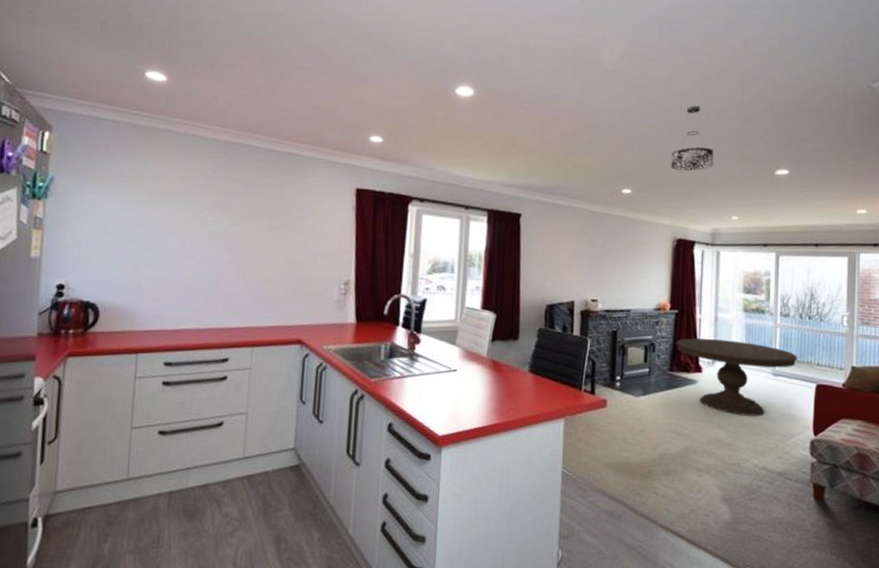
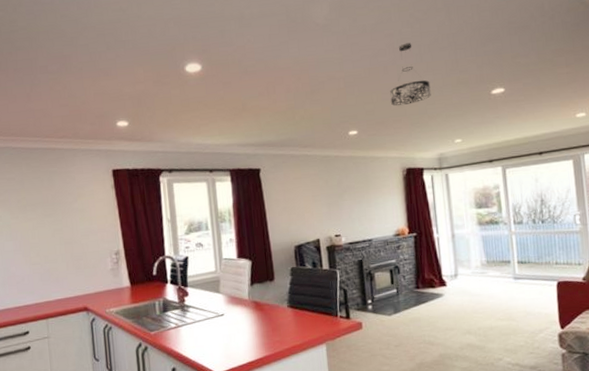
dining table: present [676,338,798,416] -> none [418,252,536,320]

